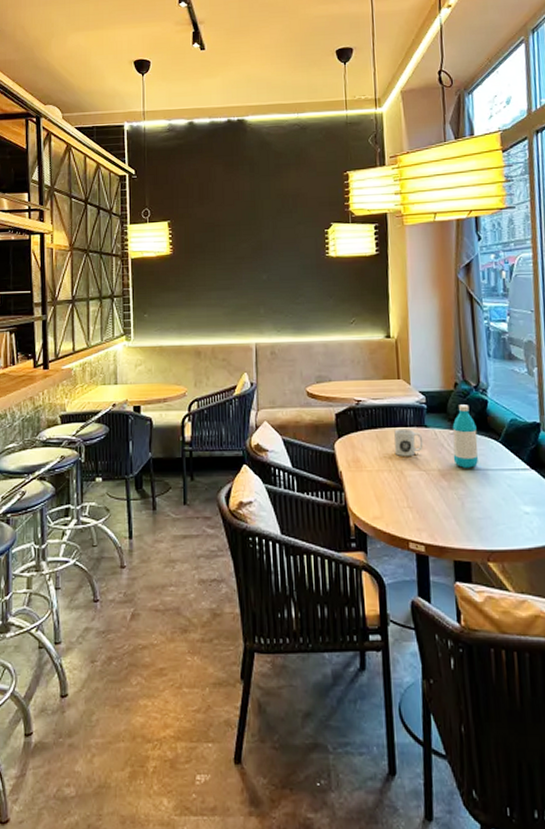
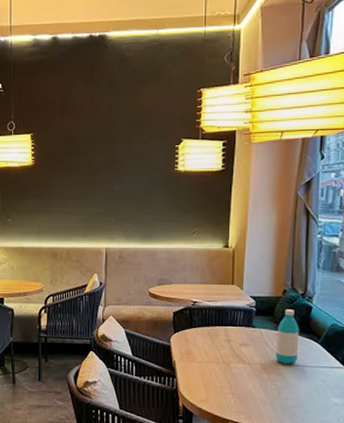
mug: present [394,429,423,457] -> none [223,328,250,352]

